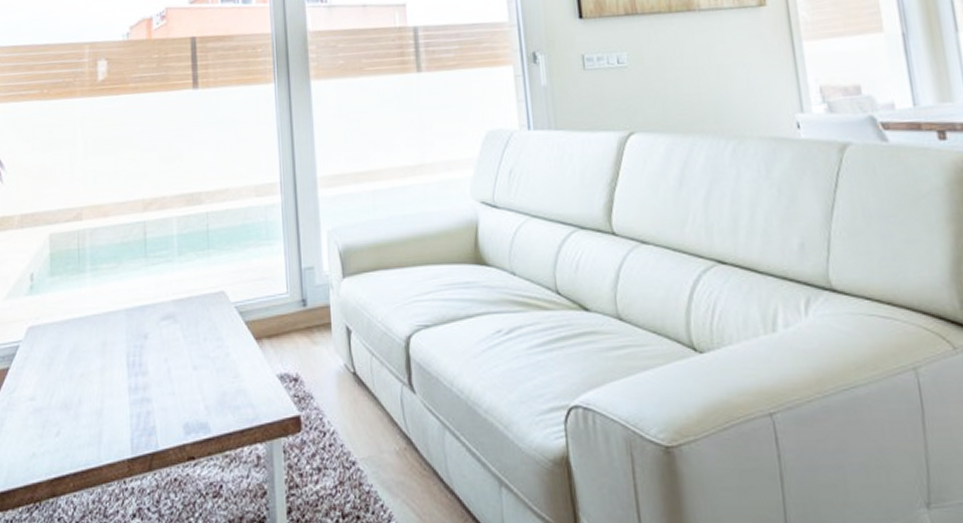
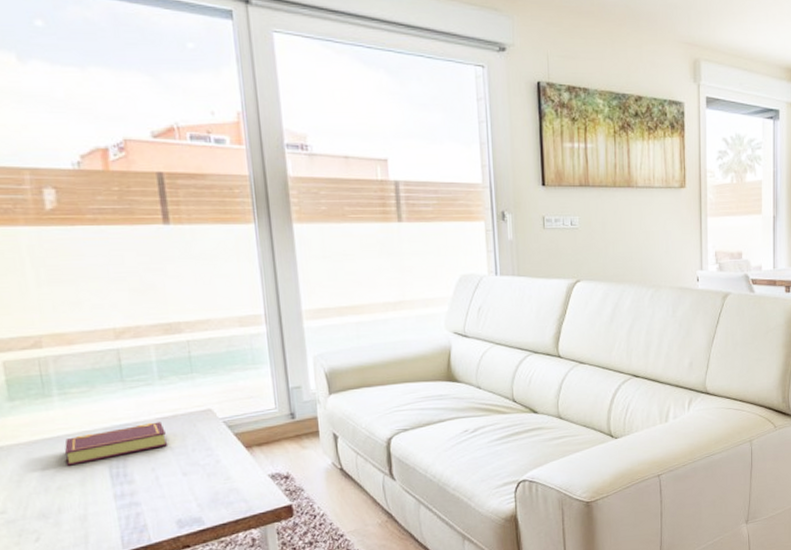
book: none [90,304,181,350] -> present [65,421,167,466]

